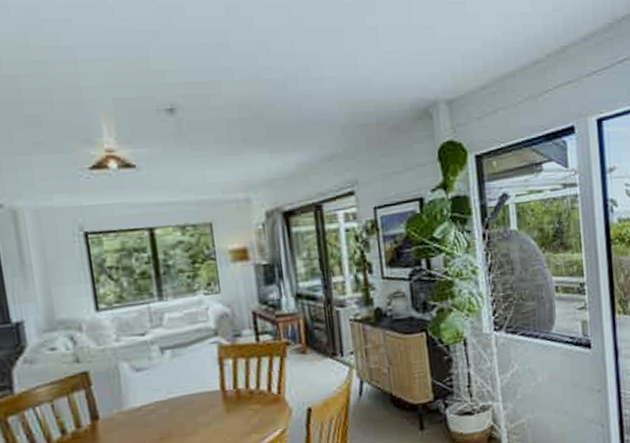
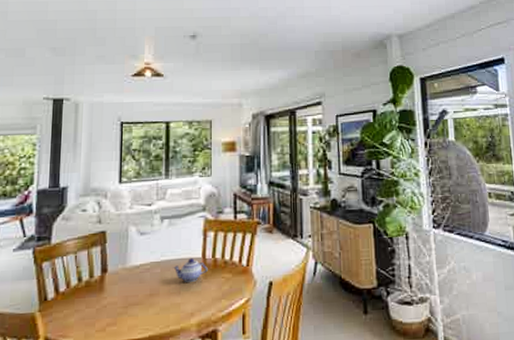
teapot: none [185,391,230,420] -> present [173,258,208,282]

